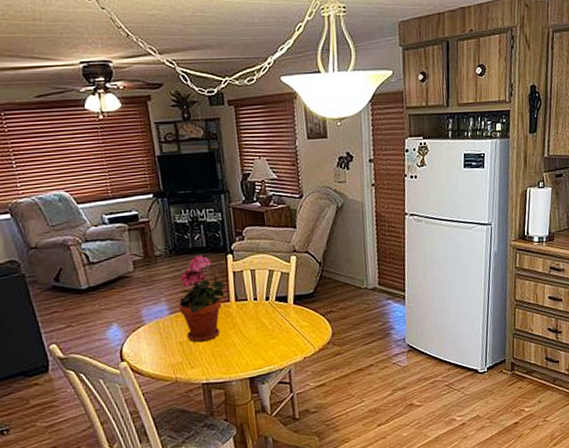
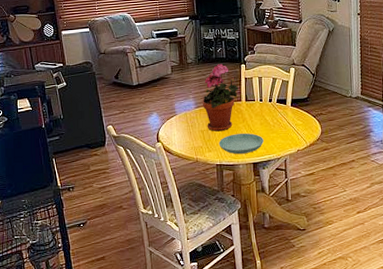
saucer: none [203,341,261,369] -> present [218,133,264,155]

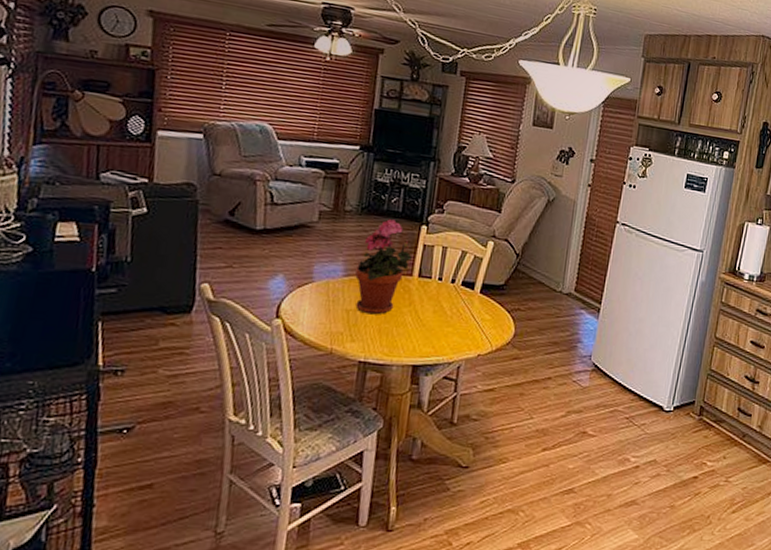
saucer: present [218,133,264,155] -> none [368,321,434,352]

